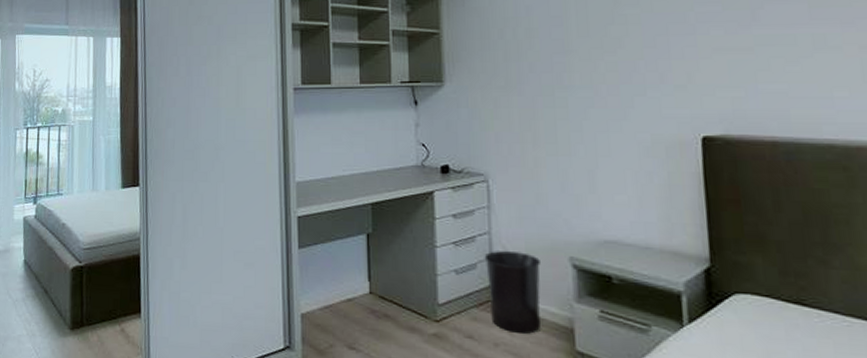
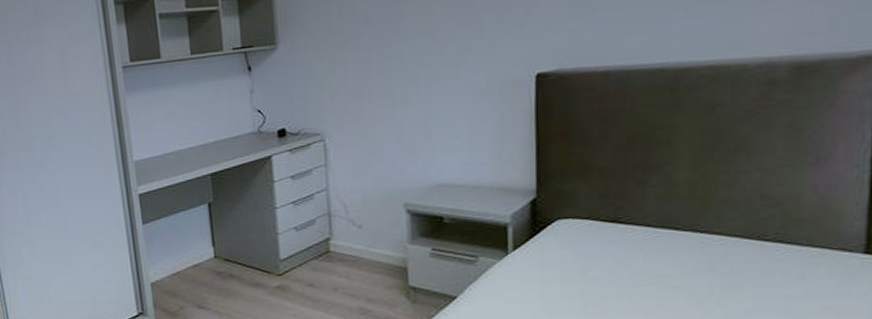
waste bin: present [484,251,541,334] -> none [322,204,376,277]

